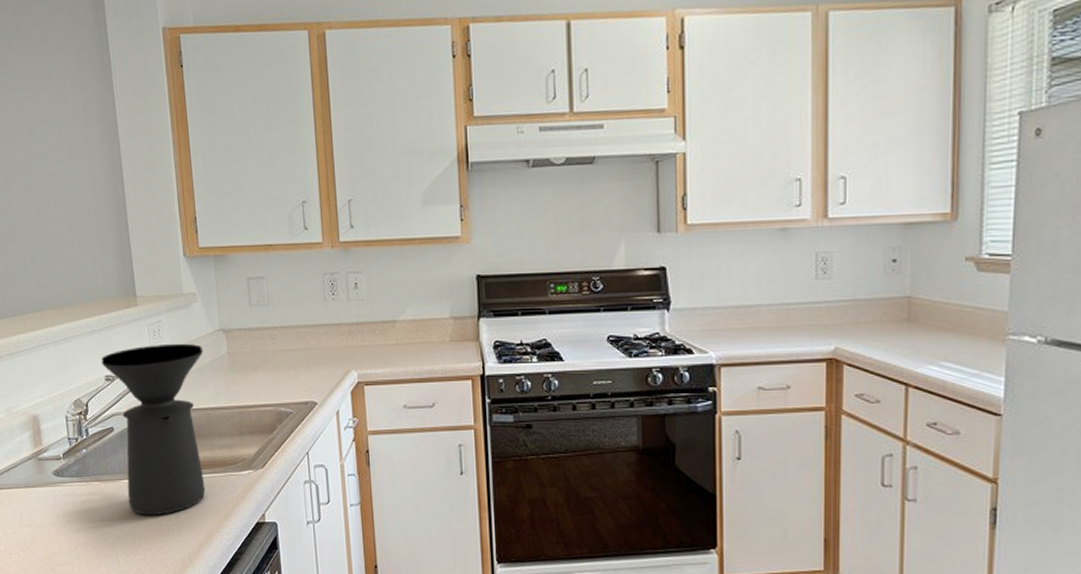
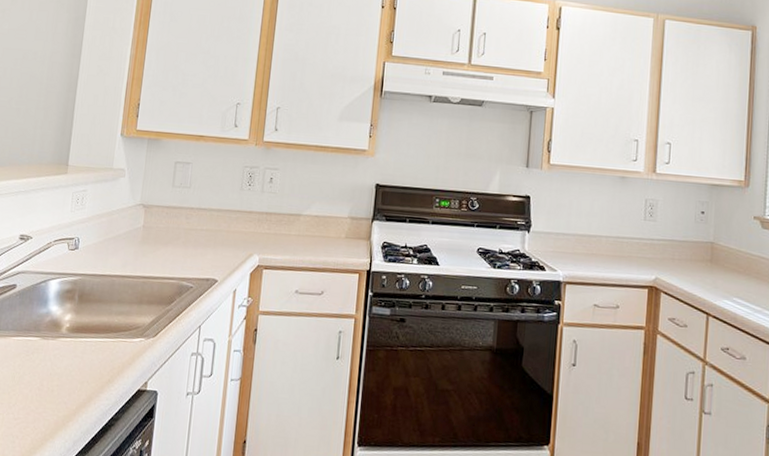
coffee maker: present [101,343,206,516] -> none [13,211,121,376]

